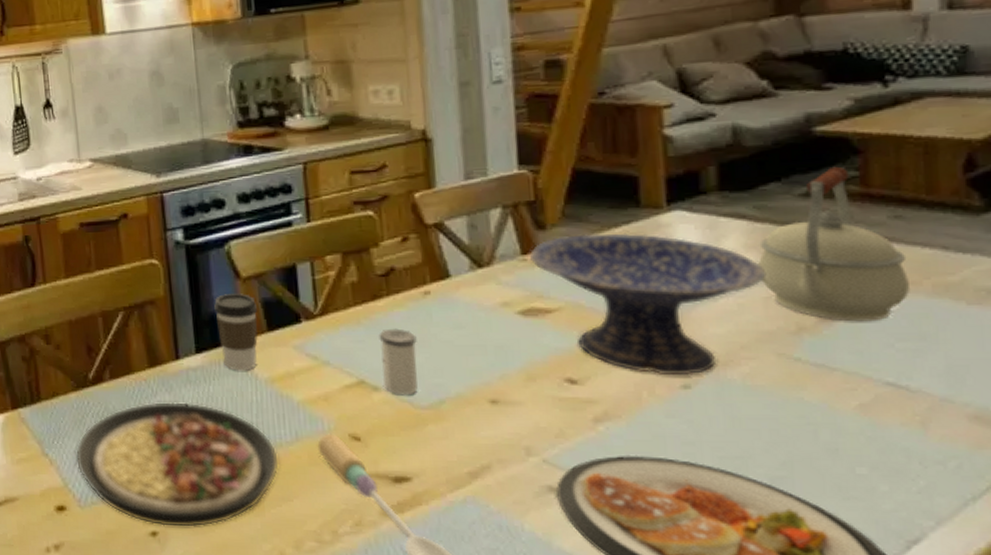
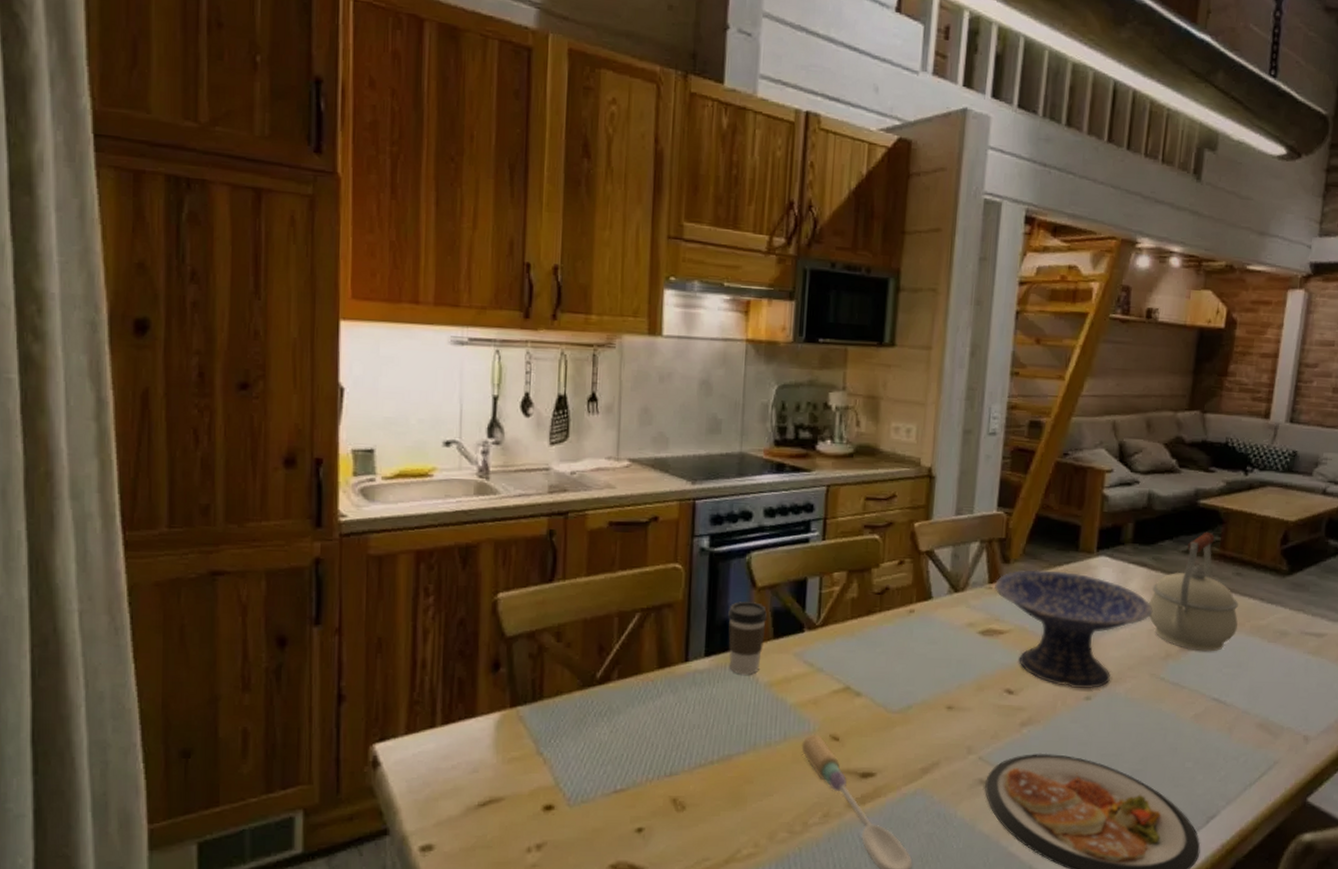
plate: present [75,401,279,528] -> none [570,701,766,824]
salt shaker: present [378,328,418,396] -> none [865,641,898,701]

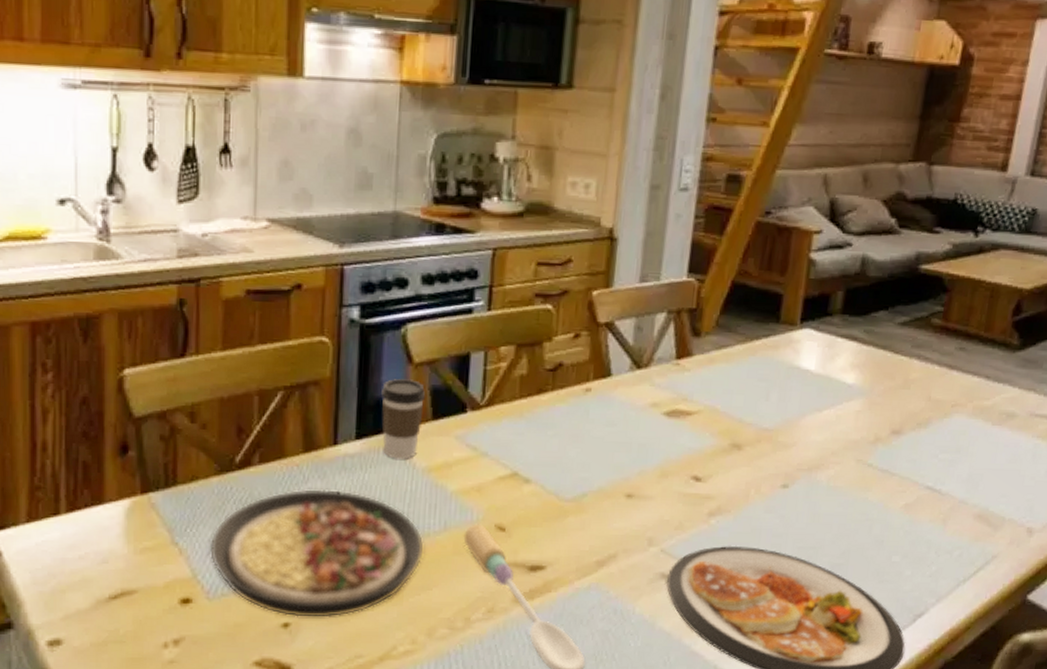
plate: none [570,701,766,824] -> present [209,488,424,619]
decorative bowl: present [994,569,1152,688] -> none [682,343,862,475]
kettle: present [1149,531,1238,652] -> none [857,301,960,436]

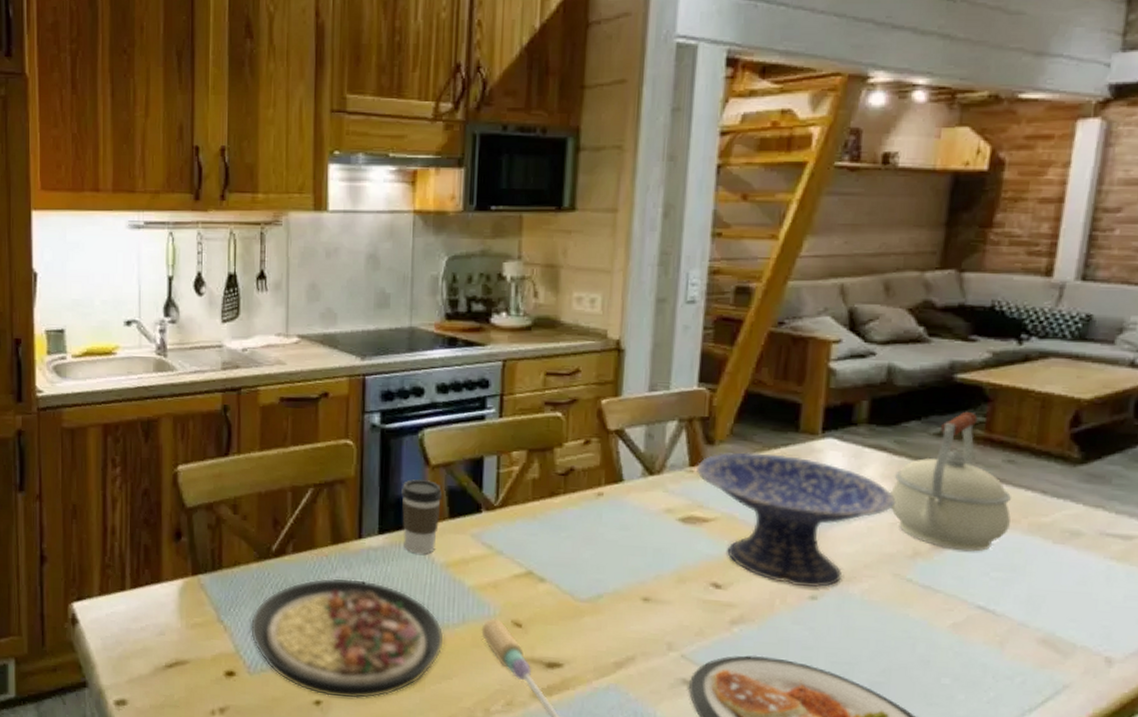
decorative bowl: none [682,343,862,475] -> present [695,452,895,587]
kettle: none [857,301,960,436] -> present [890,411,1011,552]

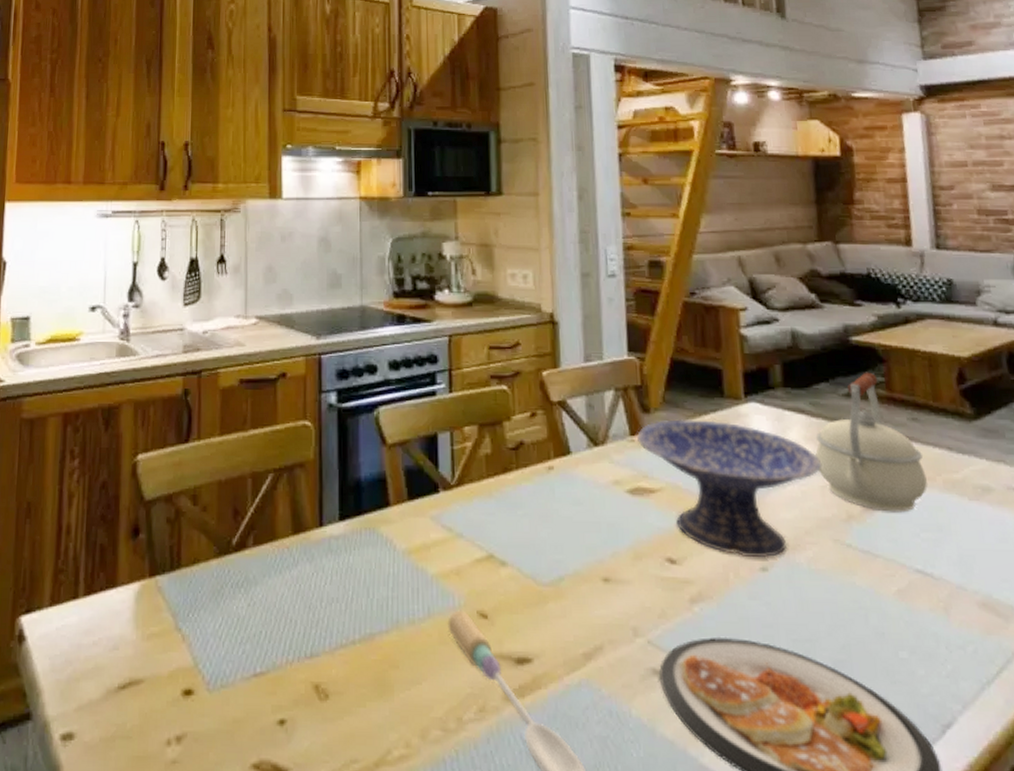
plate: present [250,577,444,699] -> none [209,571,410,716]
coffee cup: present [401,479,443,554] -> none [360,460,401,541]

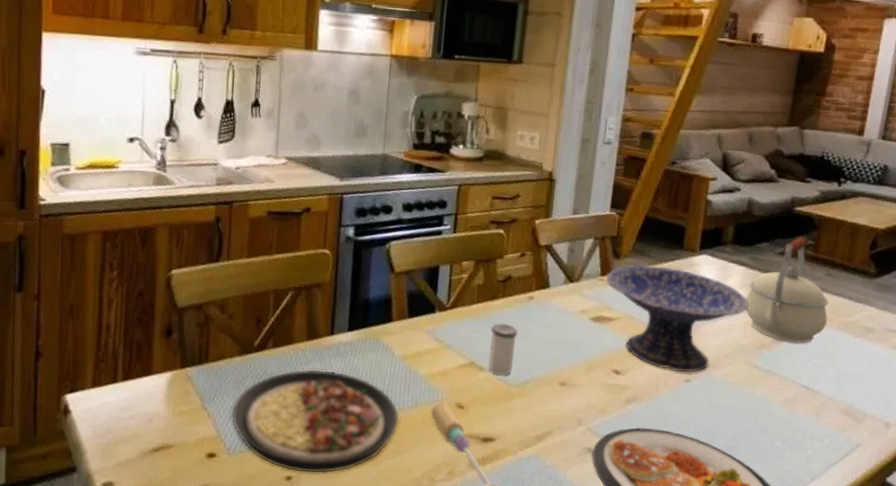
plate: none [209,571,410,716] -> present [231,369,400,474]
salt shaker: none [508,502,541,571] -> present [488,323,518,376]

